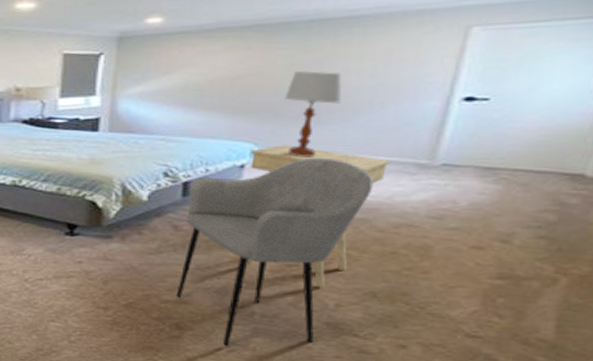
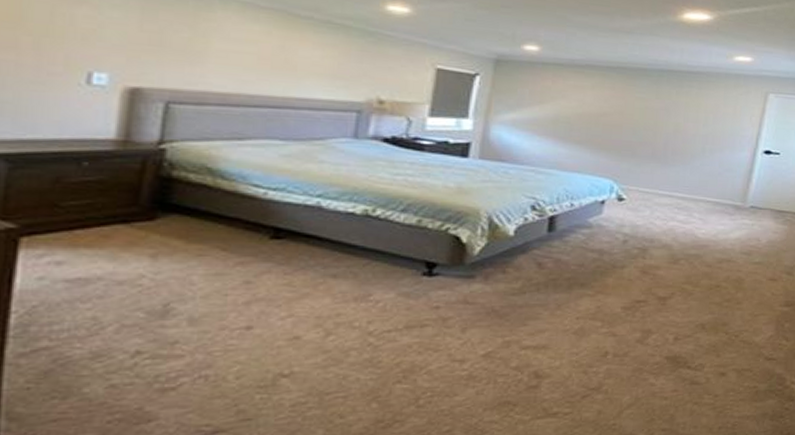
armchair: present [176,157,374,346] -> none [536,196,704,391]
side table: present [247,145,390,287] -> none [603,183,716,322]
table lamp: present [285,71,343,157] -> none [640,115,684,196]

